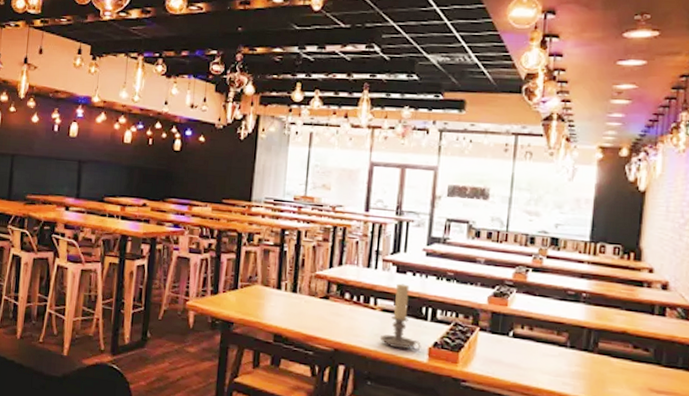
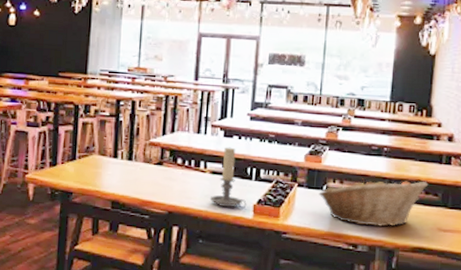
fruit basket: none [504,324,637,383] -> present [318,177,429,227]

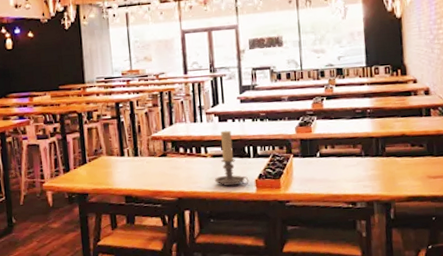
fruit basket: present [318,177,429,227] -> none [313,134,413,184]

